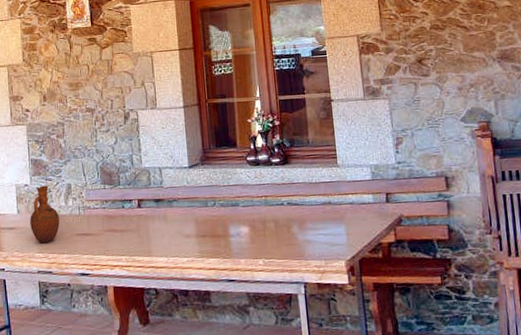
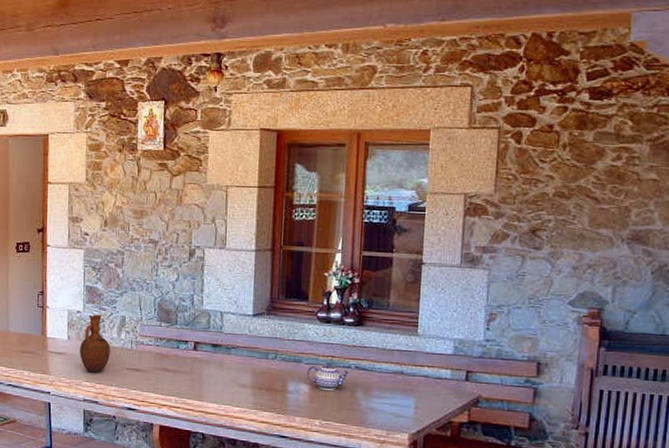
teapot: none [245,202,284,229] -> present [307,362,350,390]

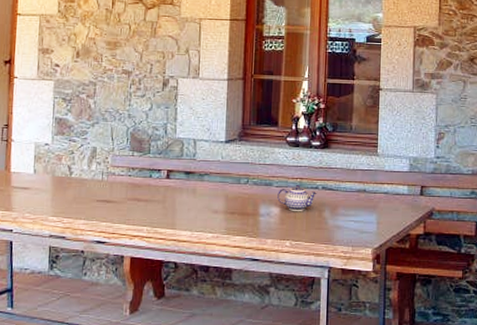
pitcher: present [80,314,110,373] -> none [46,146,80,207]

